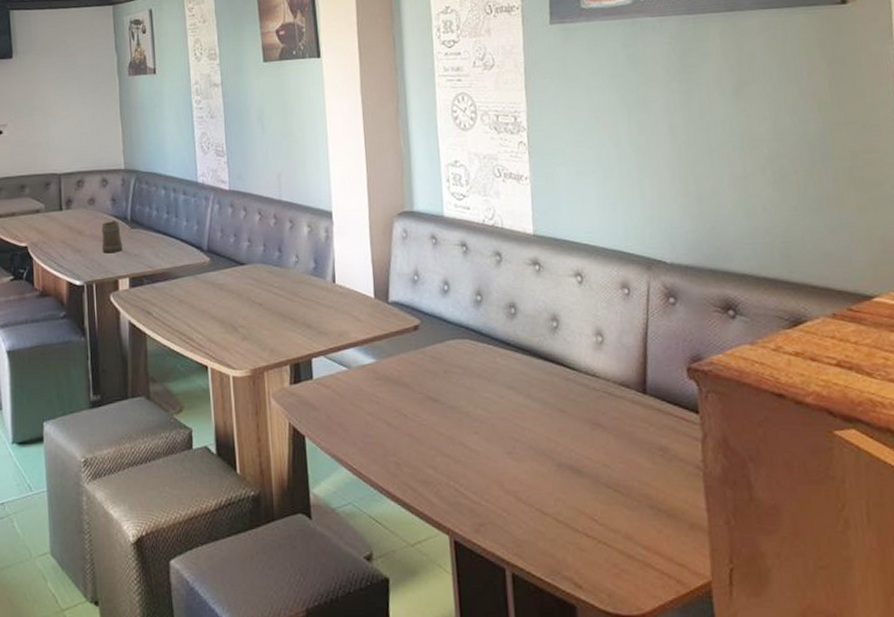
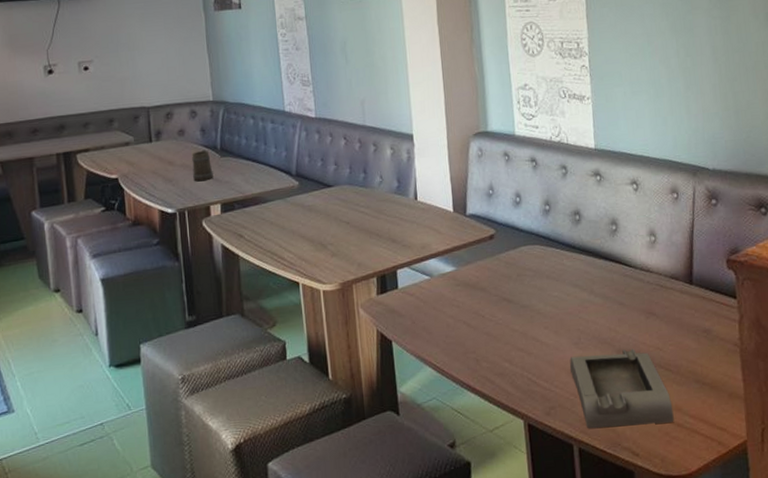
ashtray: none [502,463,624,552] -> present [569,348,674,428]

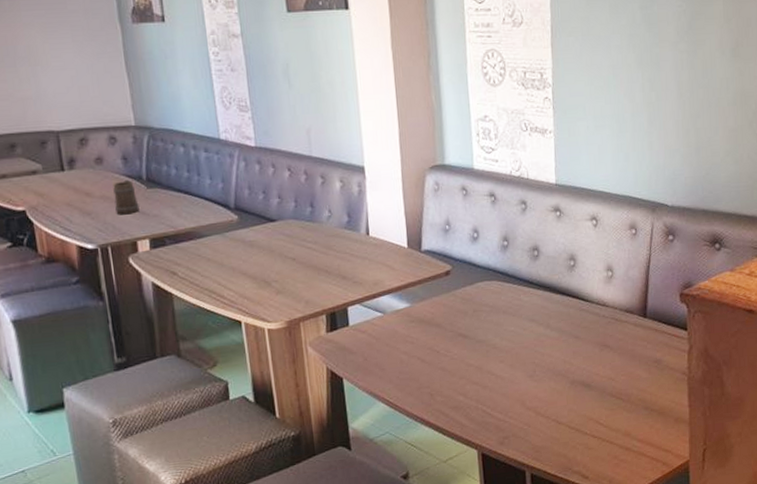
ashtray: present [569,348,674,428] -> none [524,379,623,455]

